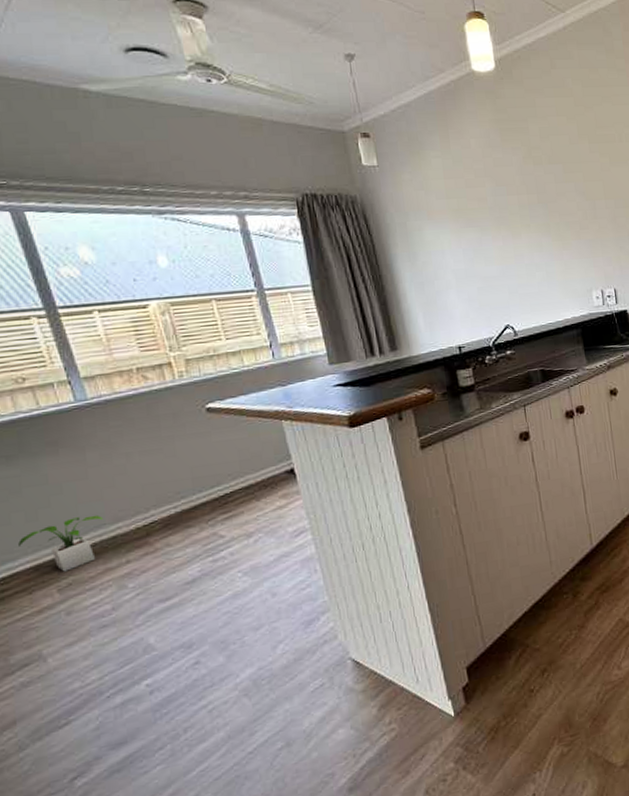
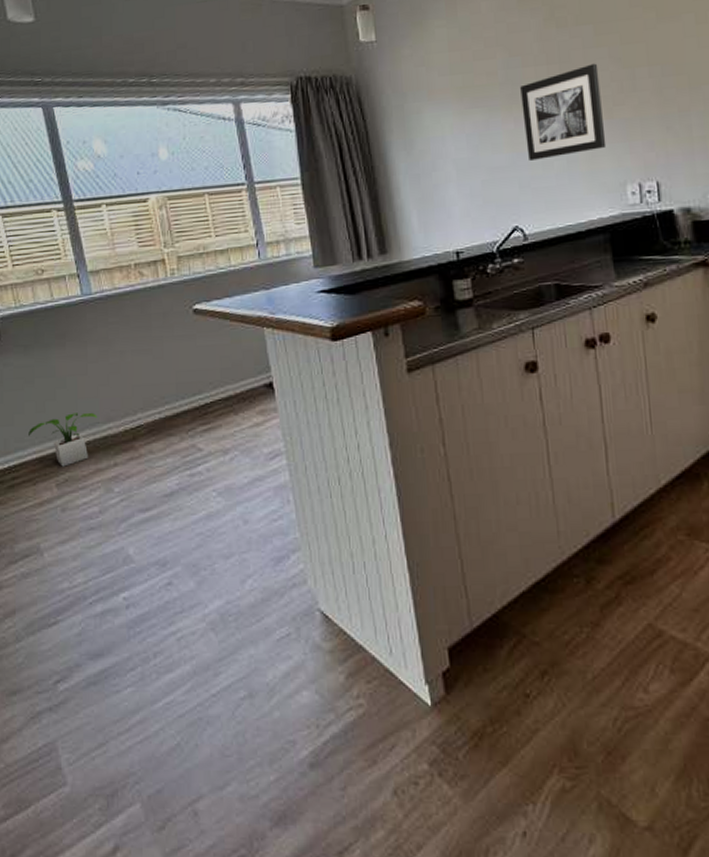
wall art: none [506,195,576,272] -> present [520,63,607,161]

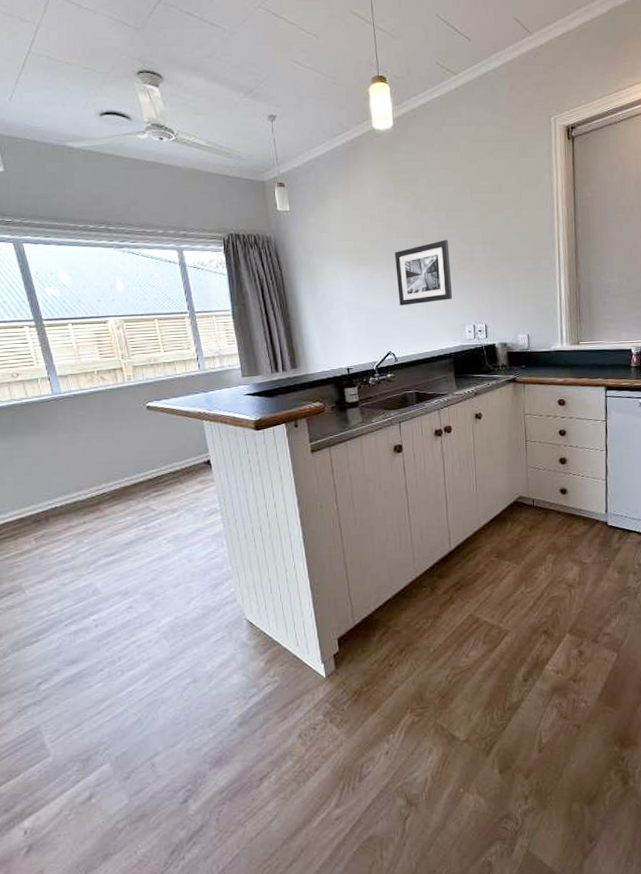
potted plant: present [29,412,98,467] -> none [9,484,69,525]

